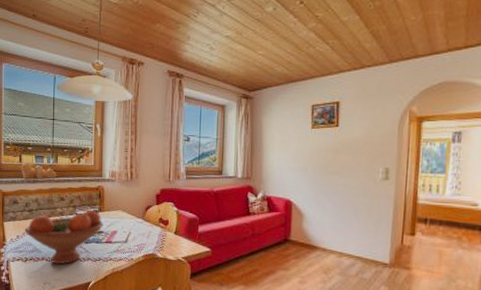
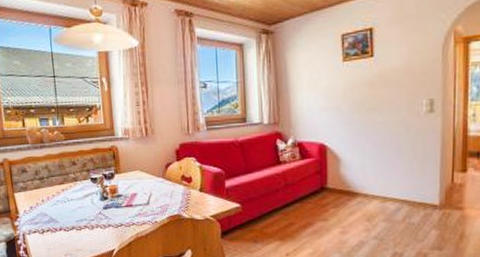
fruit bowl: present [24,209,103,265] -> none [37,172,122,234]

